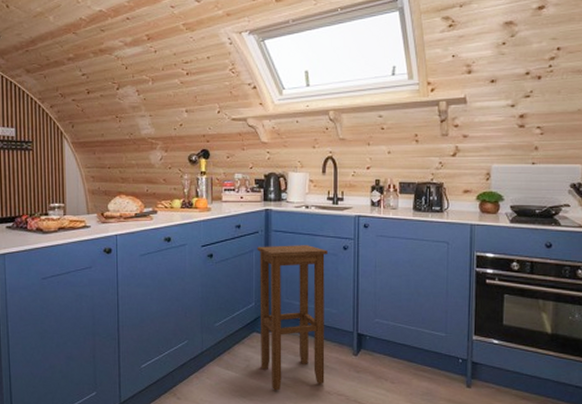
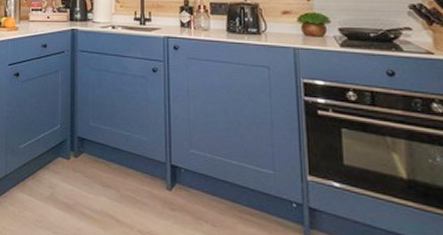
stool: present [257,245,328,391] -> none [63,65,136,225]

